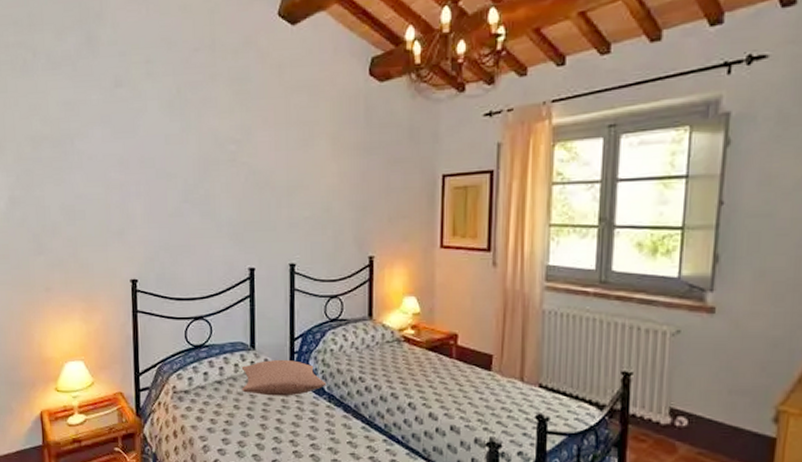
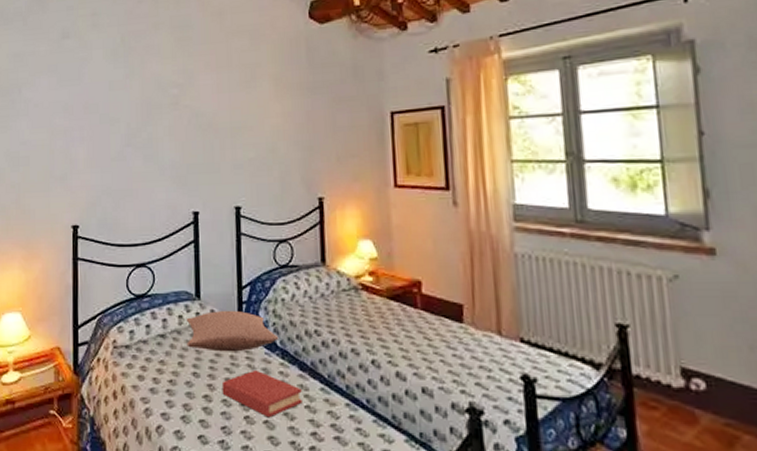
hardback book: none [273,411,345,452] -> present [221,369,302,418]

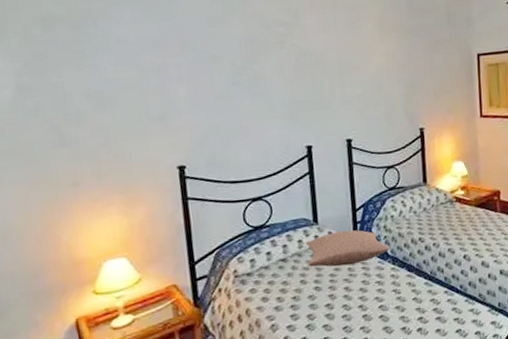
hardback book: present [221,369,302,418] -> none [341,276,411,313]

